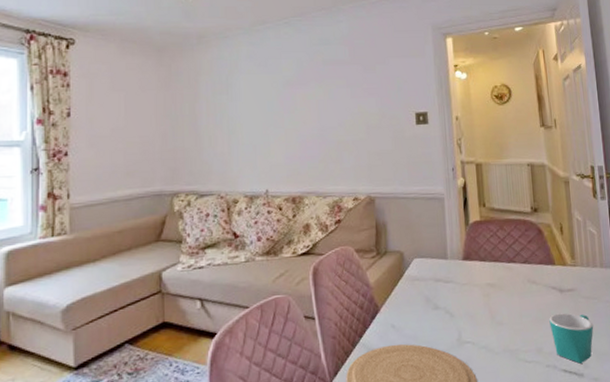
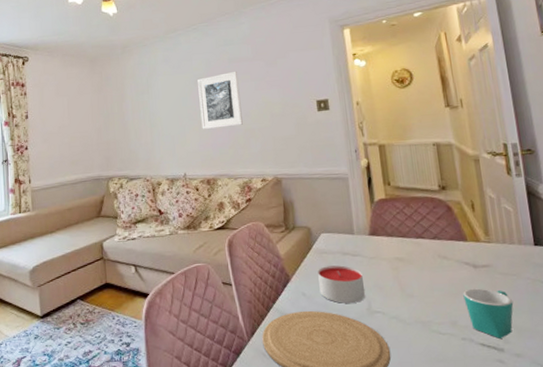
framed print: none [287,74,336,139] -> present [198,71,243,129]
candle: none [409,293,457,335] -> present [318,265,366,303]

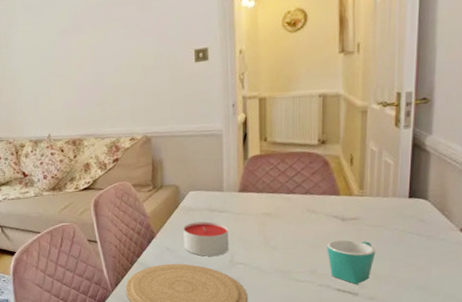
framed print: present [198,71,243,129] -> none [62,17,112,86]

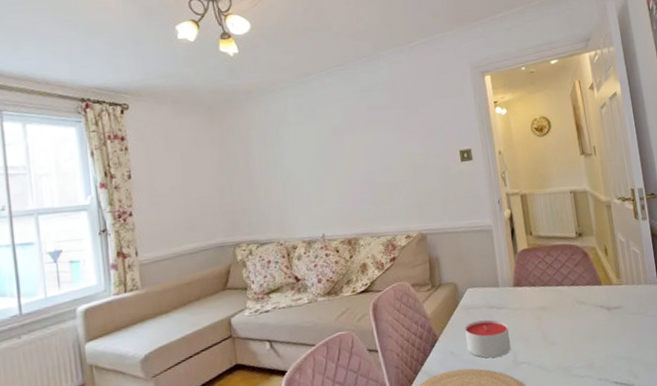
mug: present [327,239,376,284] -> none [598,329,642,375]

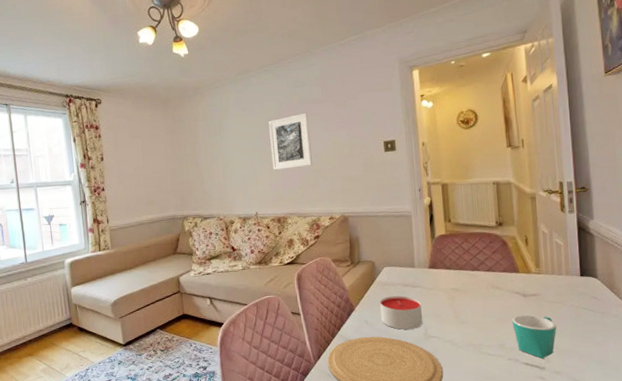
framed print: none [334,119,385,185] -> present [269,112,312,170]
mug: none [598,329,642,375] -> present [512,314,557,358]

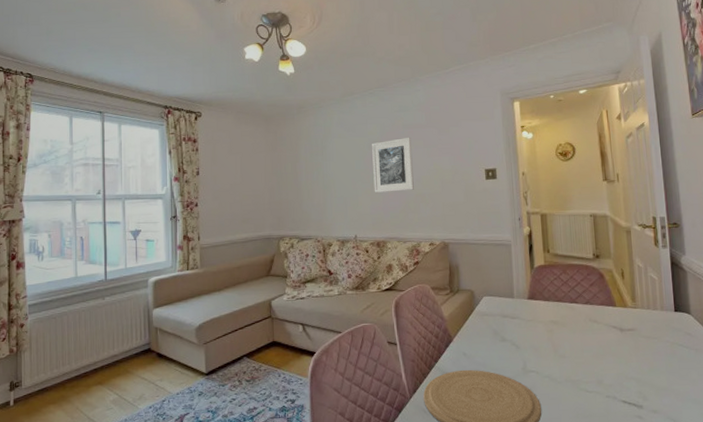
candle: present [380,296,423,330] -> none [479,327,522,363]
mug: present [512,314,557,358] -> none [609,350,654,396]

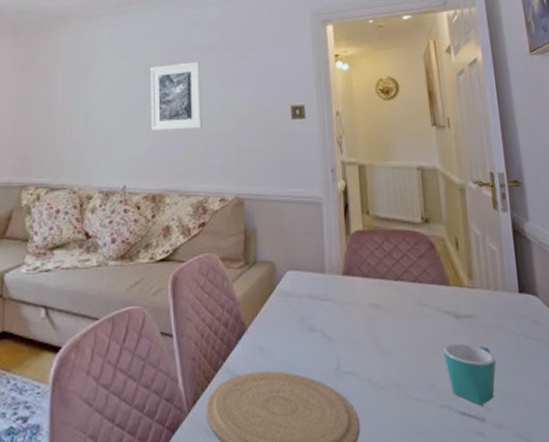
mug: none [609,350,654,396] -> present [443,343,497,405]

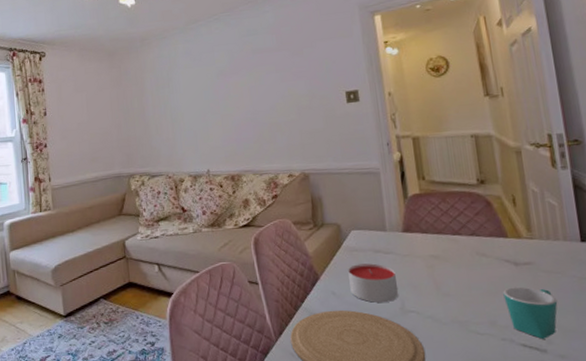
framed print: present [151,61,202,130] -> none [220,62,268,124]
candle: none [280,312,335,361] -> present [348,263,399,303]

